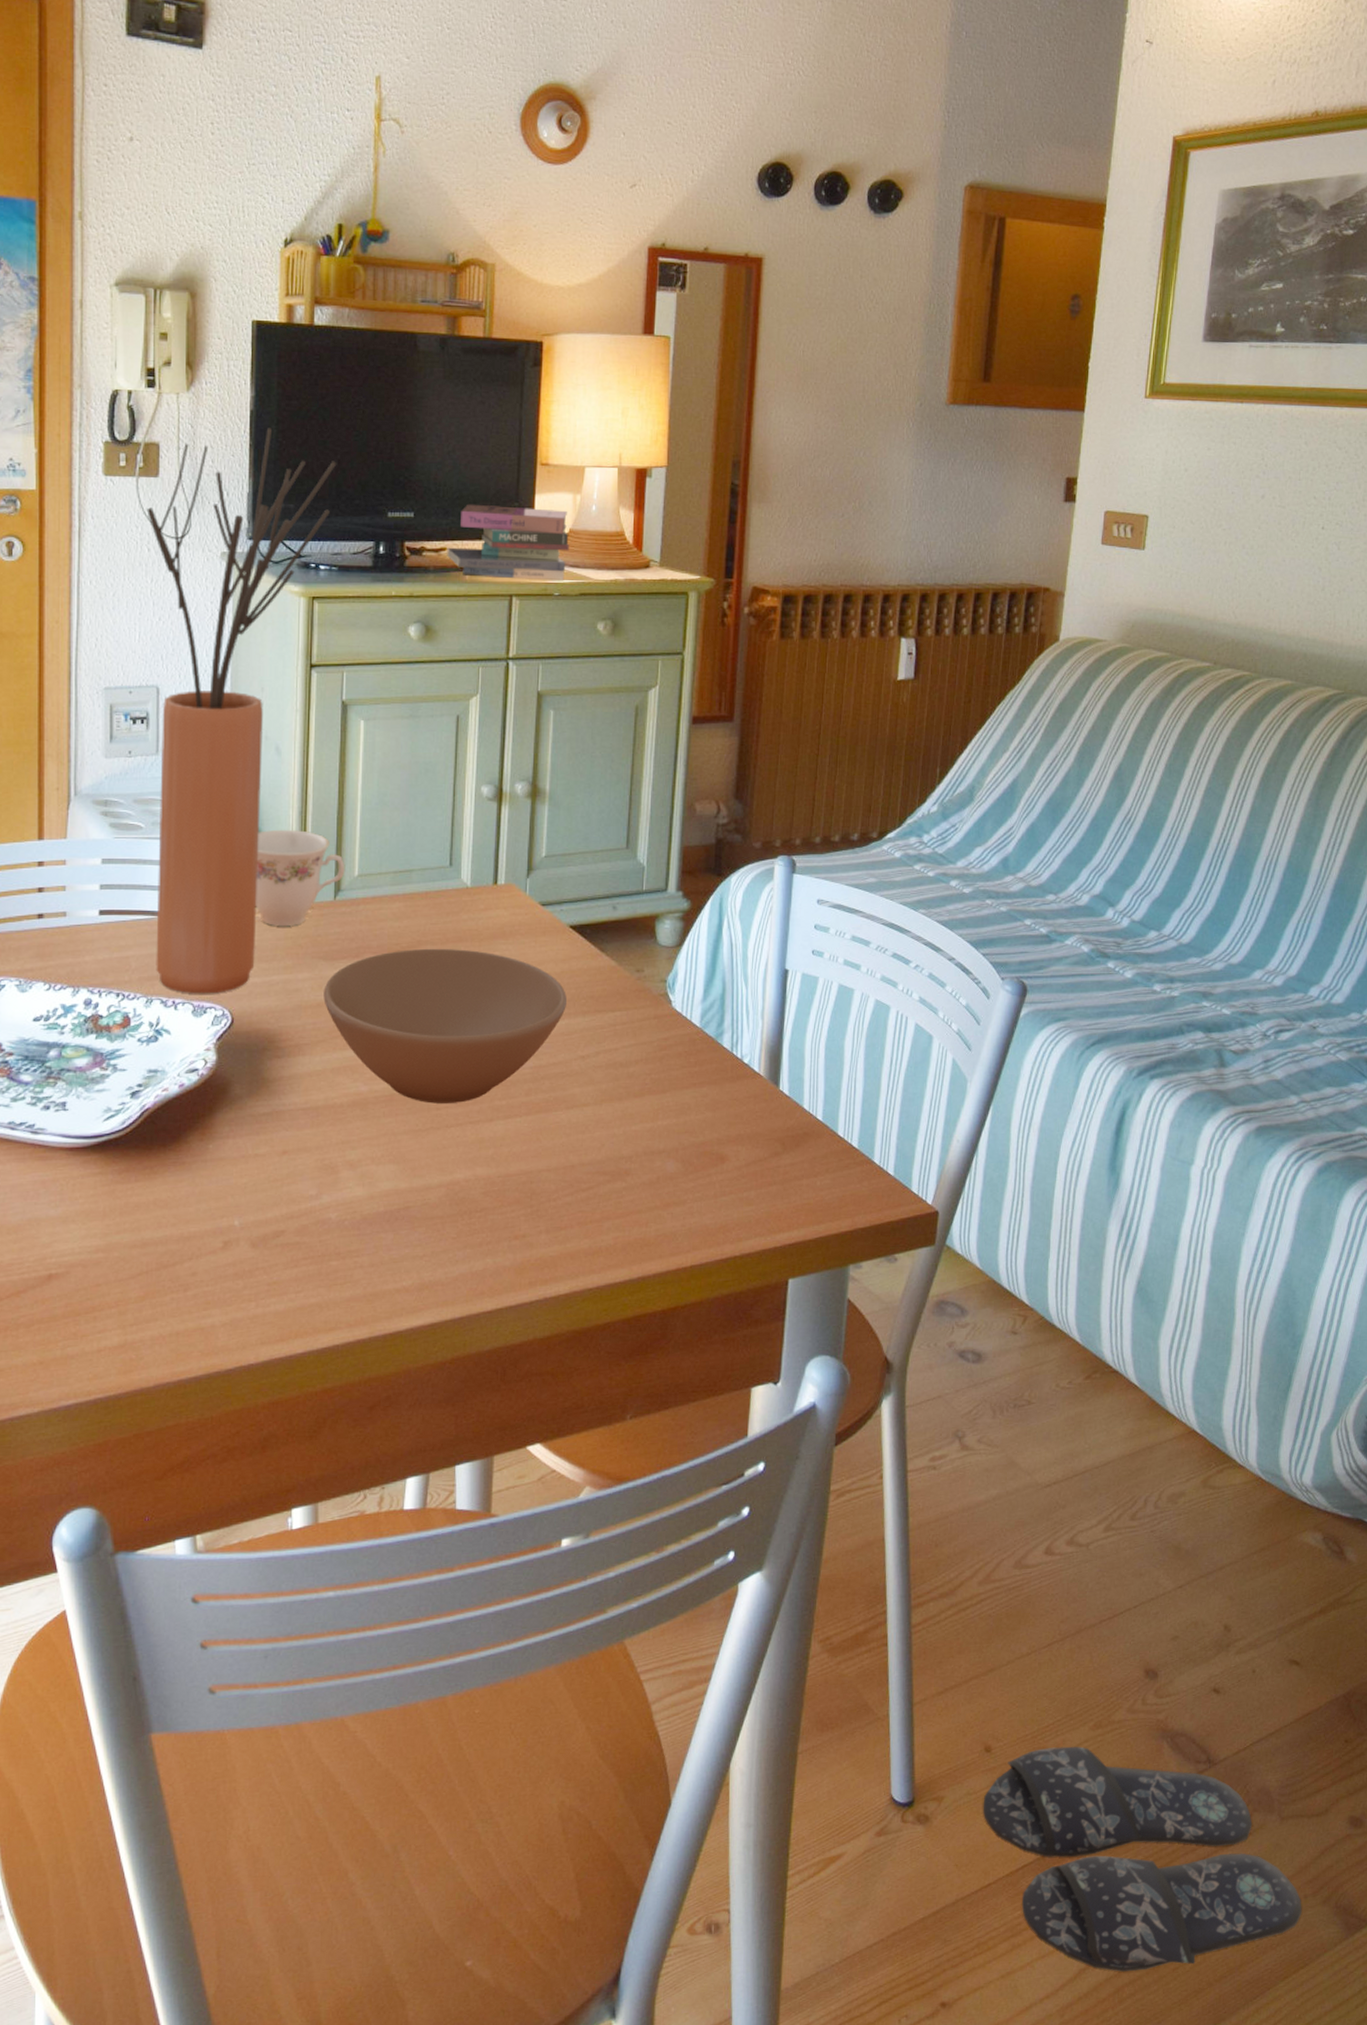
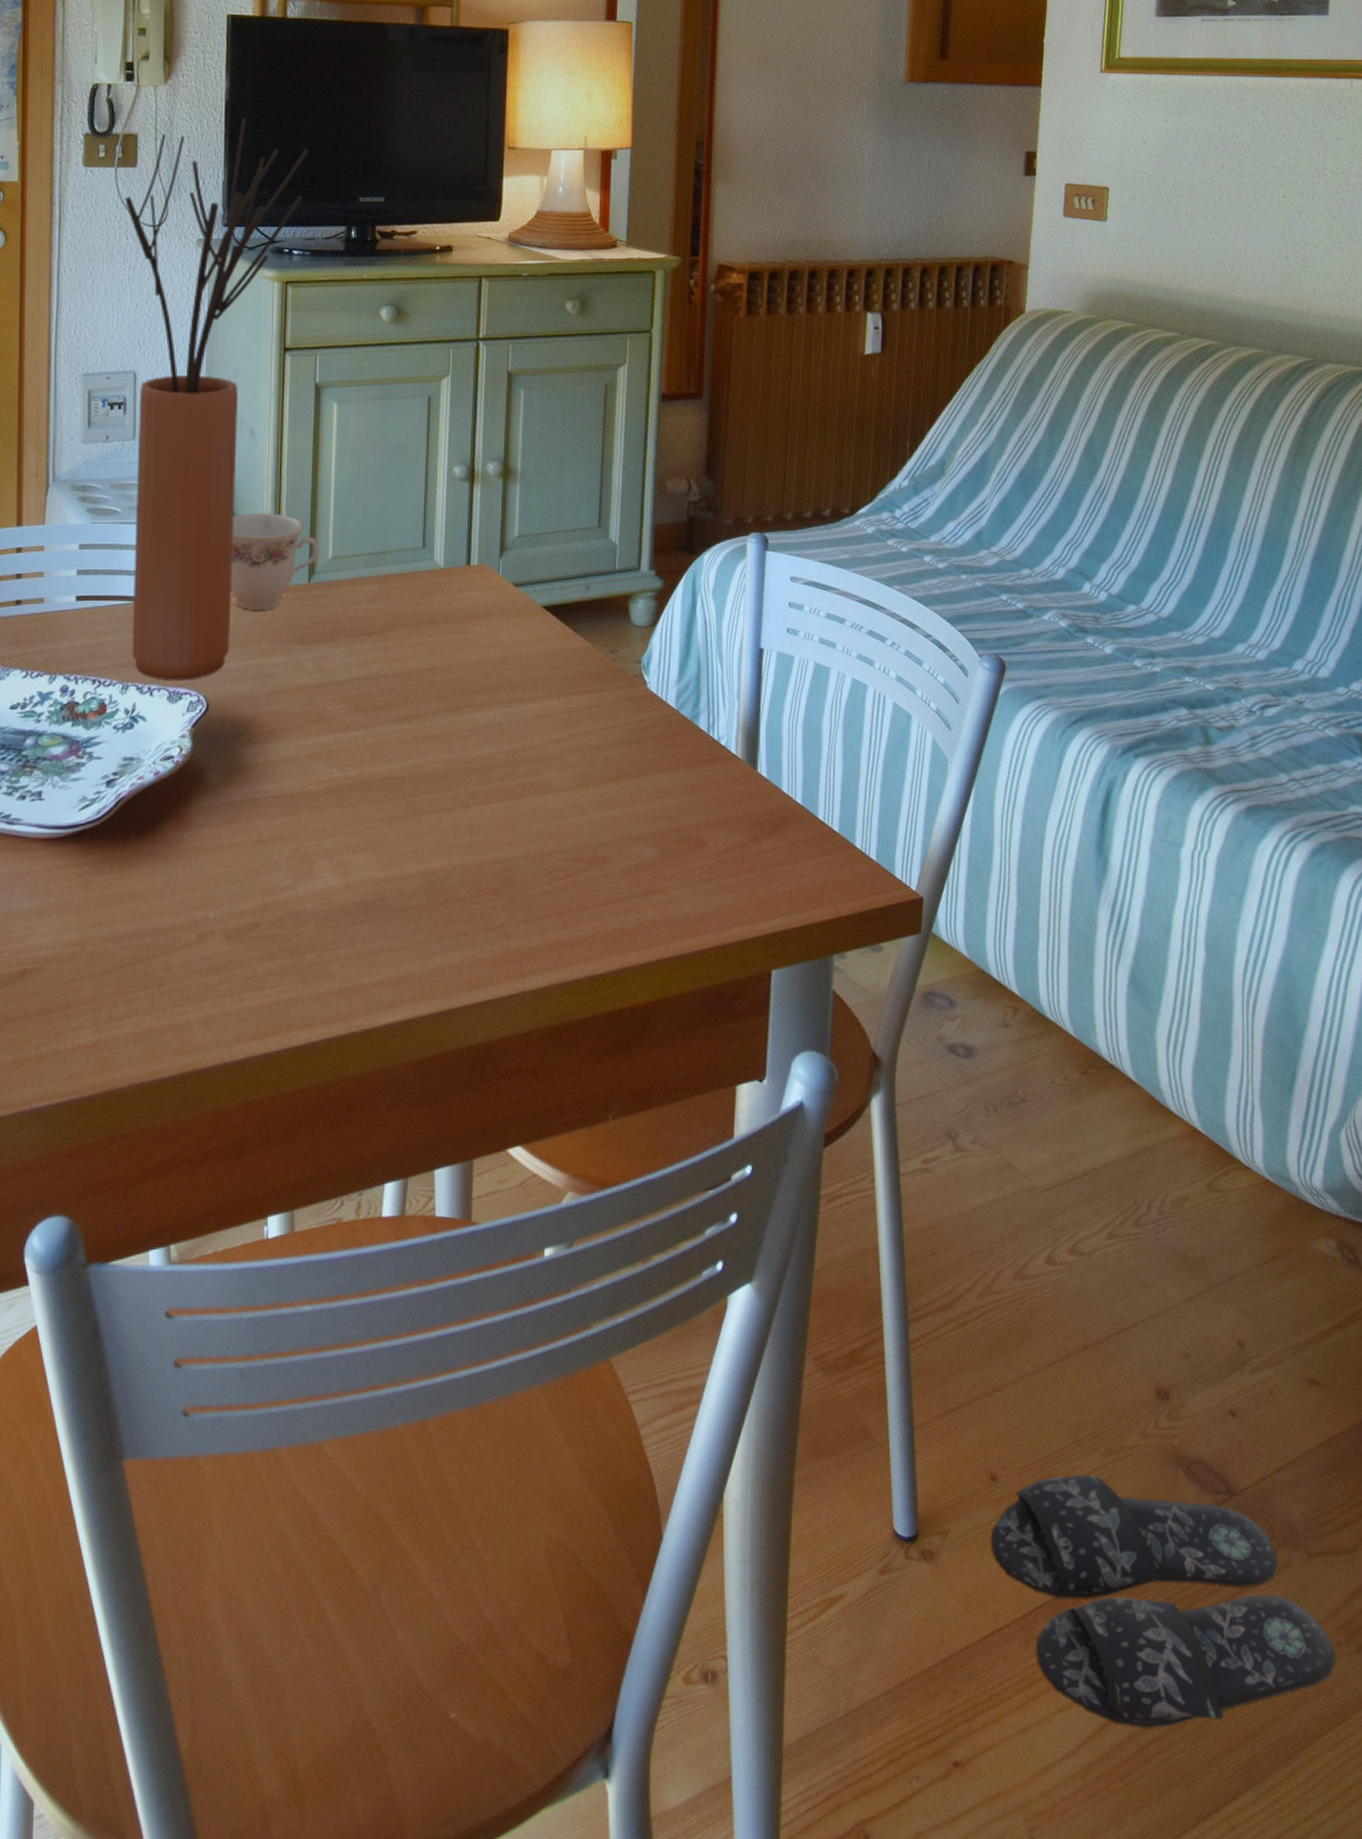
bowl: present [323,948,567,1104] -> none [298,630,541,790]
books: present [447,504,569,581] -> none [417,188,537,262]

